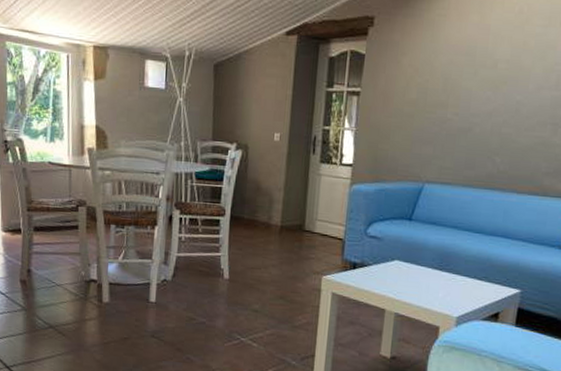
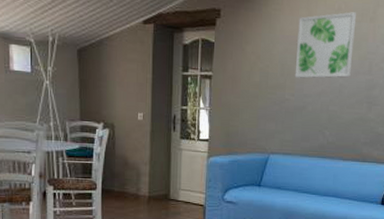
wall art: none [459,15,543,95] -> present [294,12,357,79]

